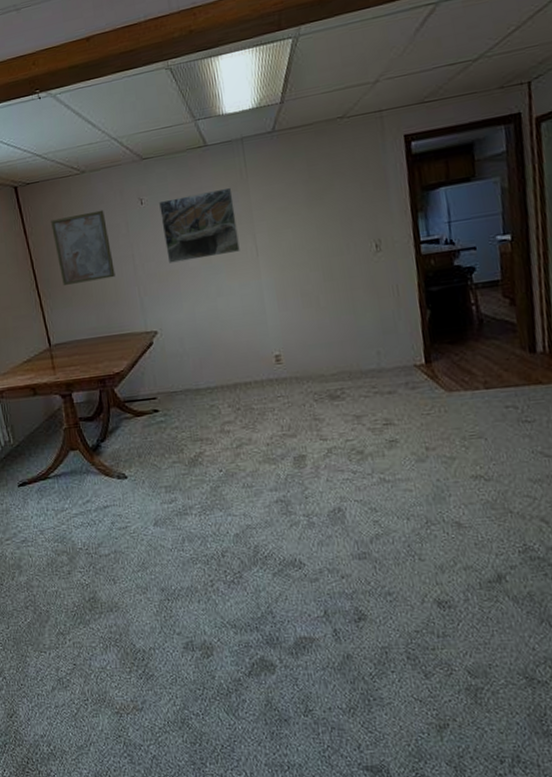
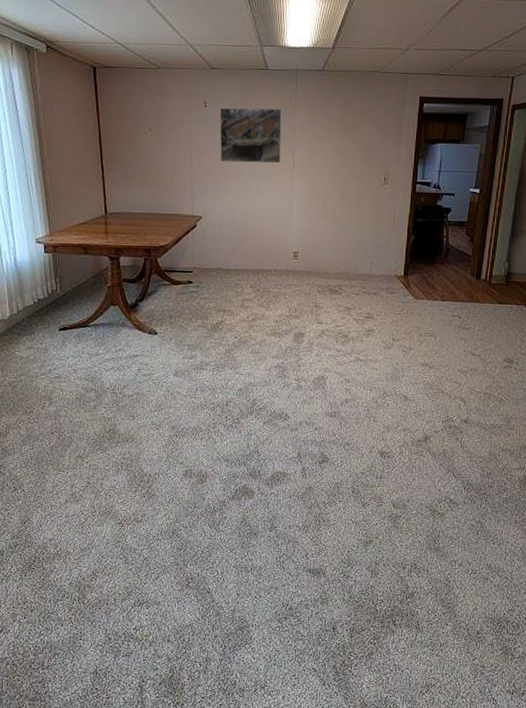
wall art: present [51,210,115,285] -> none [122,104,174,165]

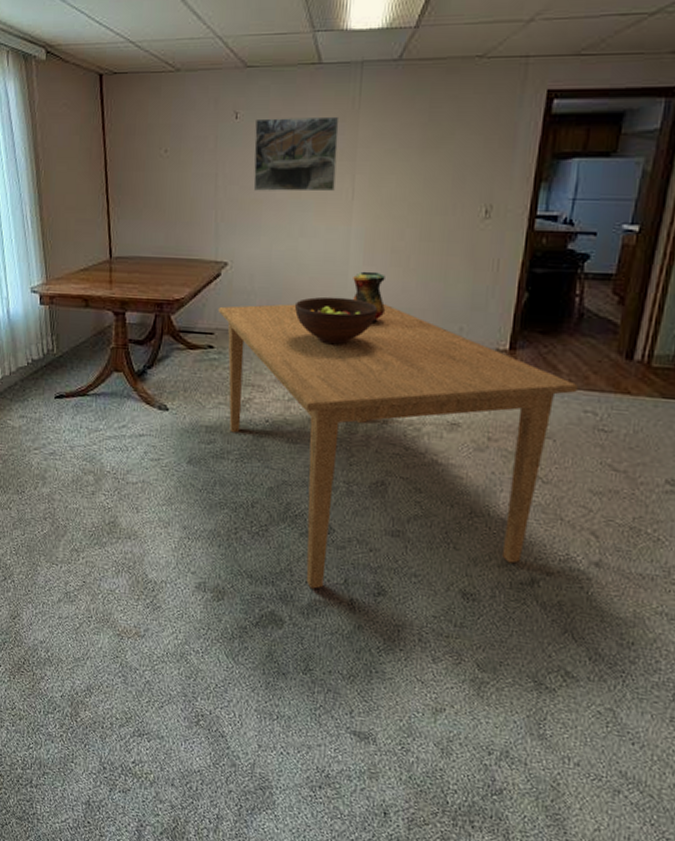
dining table: none [195,245,448,464] -> present [218,303,578,589]
fruit bowl: none [253,241,314,277] -> present [294,296,378,345]
vase: none [296,222,320,260] -> present [353,271,386,324]

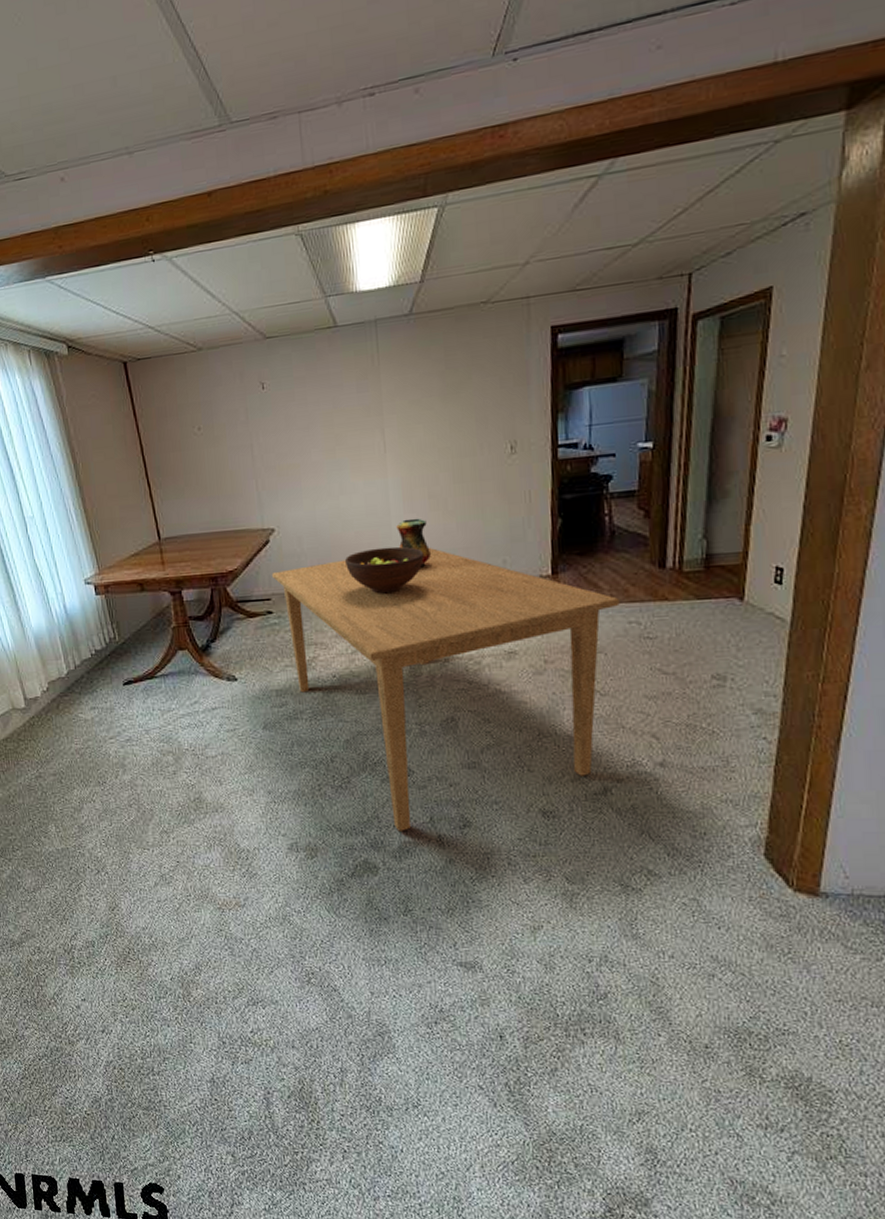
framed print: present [253,116,340,192] -> none [282,375,367,456]

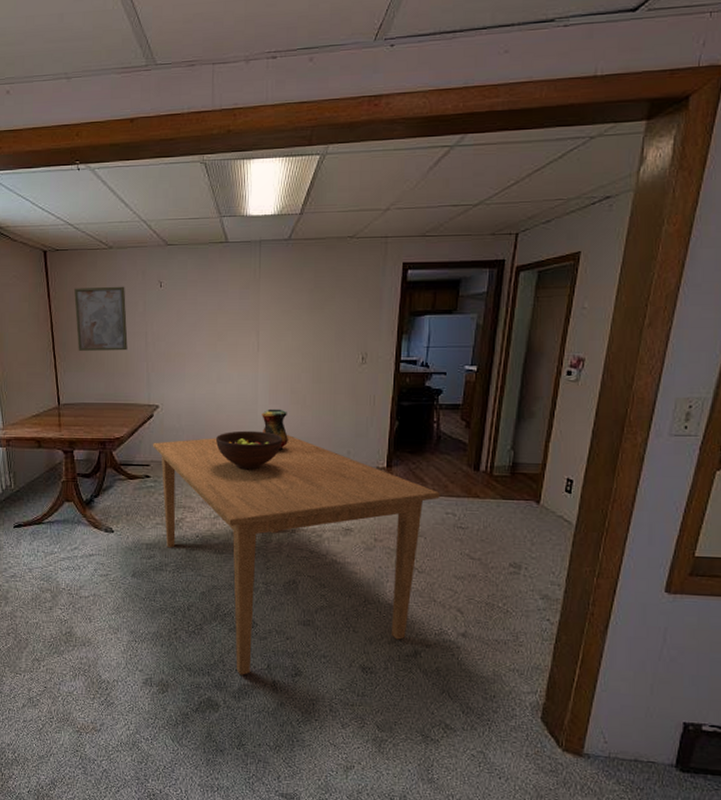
wall art: none [163,393,232,475] -> present [74,286,128,351]

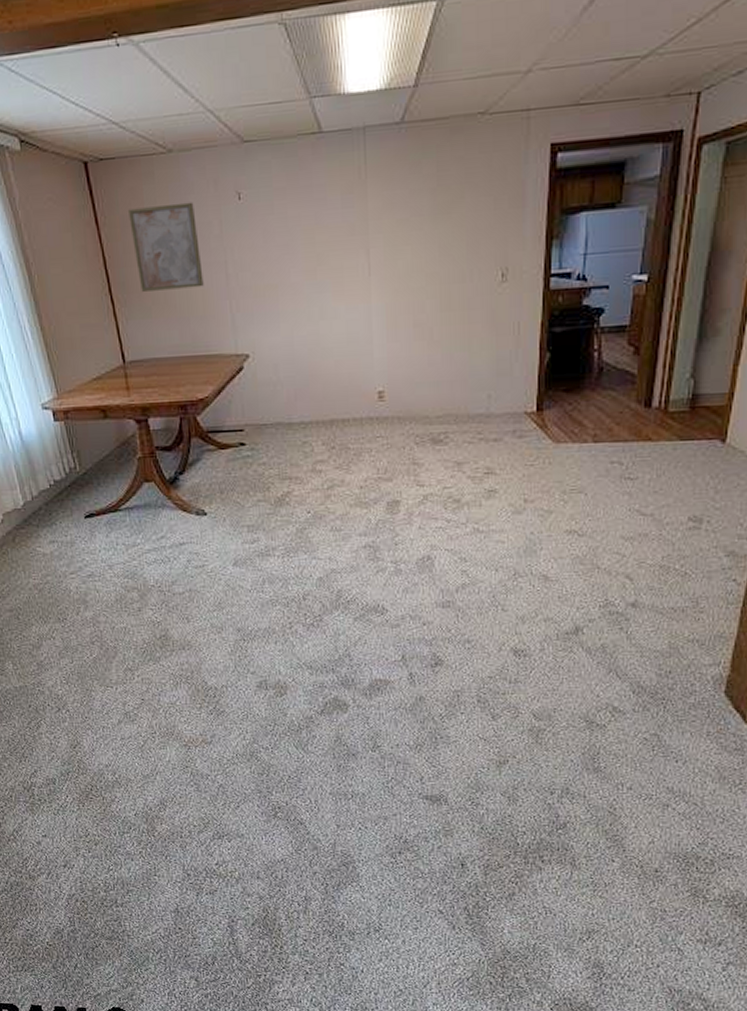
dining table: present [152,434,440,675] -> none [244,379,603,669]
fruit bowl: present [215,430,283,470] -> none [322,377,407,427]
vase: present [262,409,289,451] -> none [379,347,415,401]

